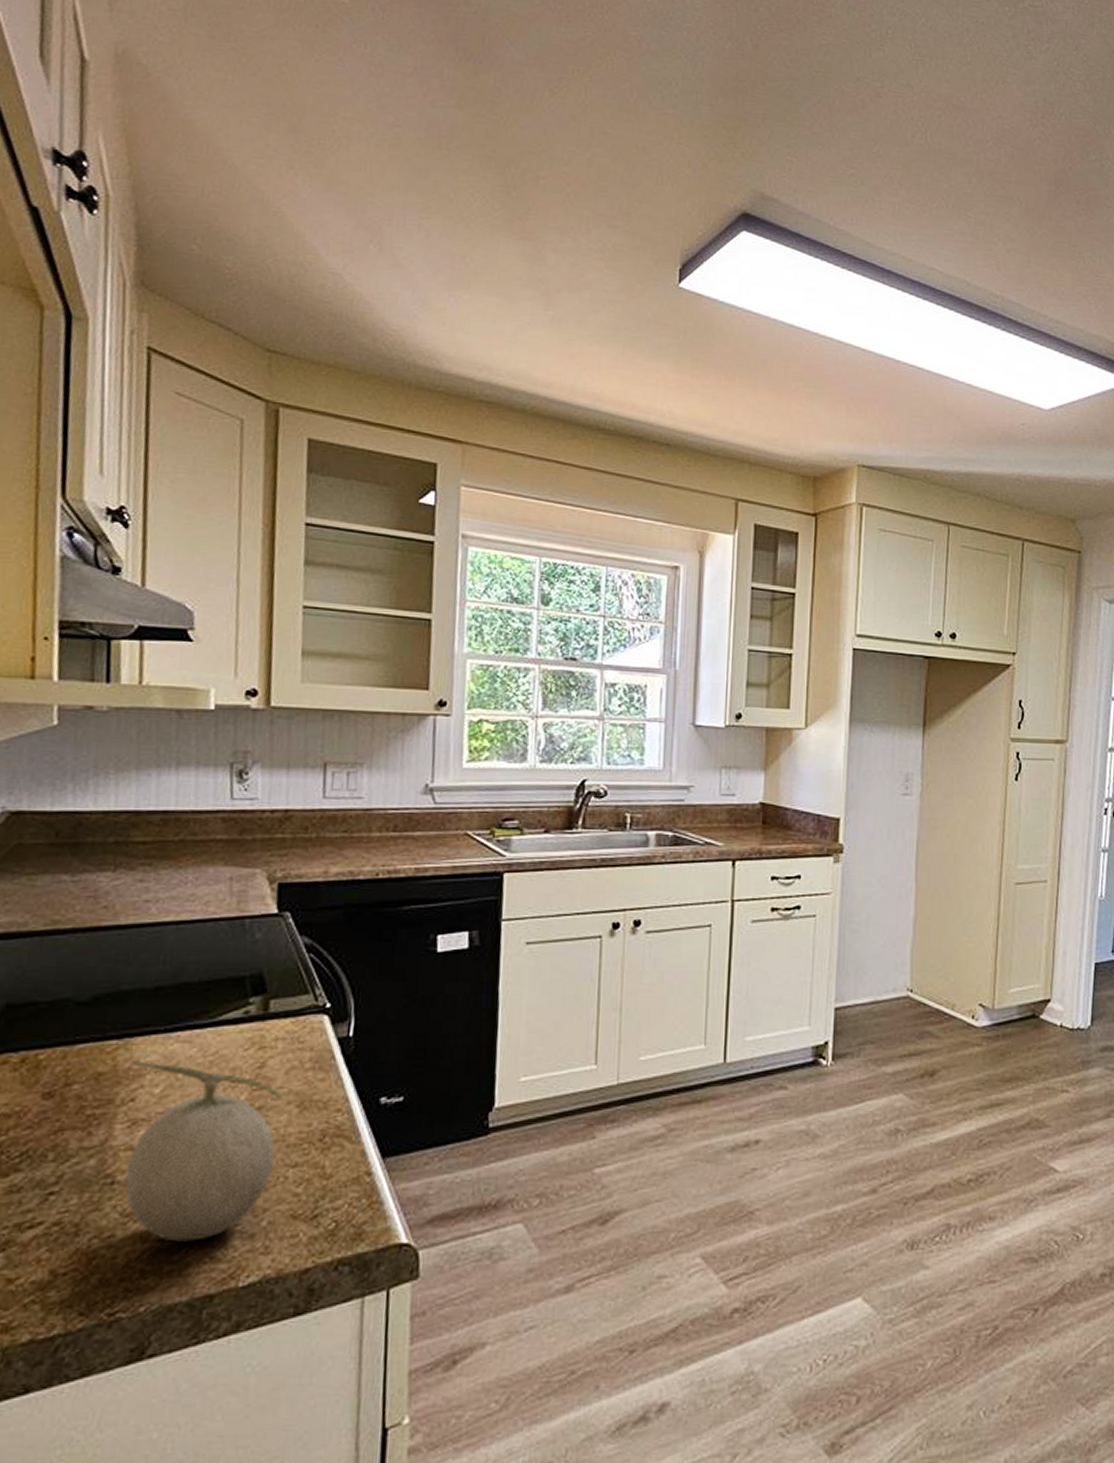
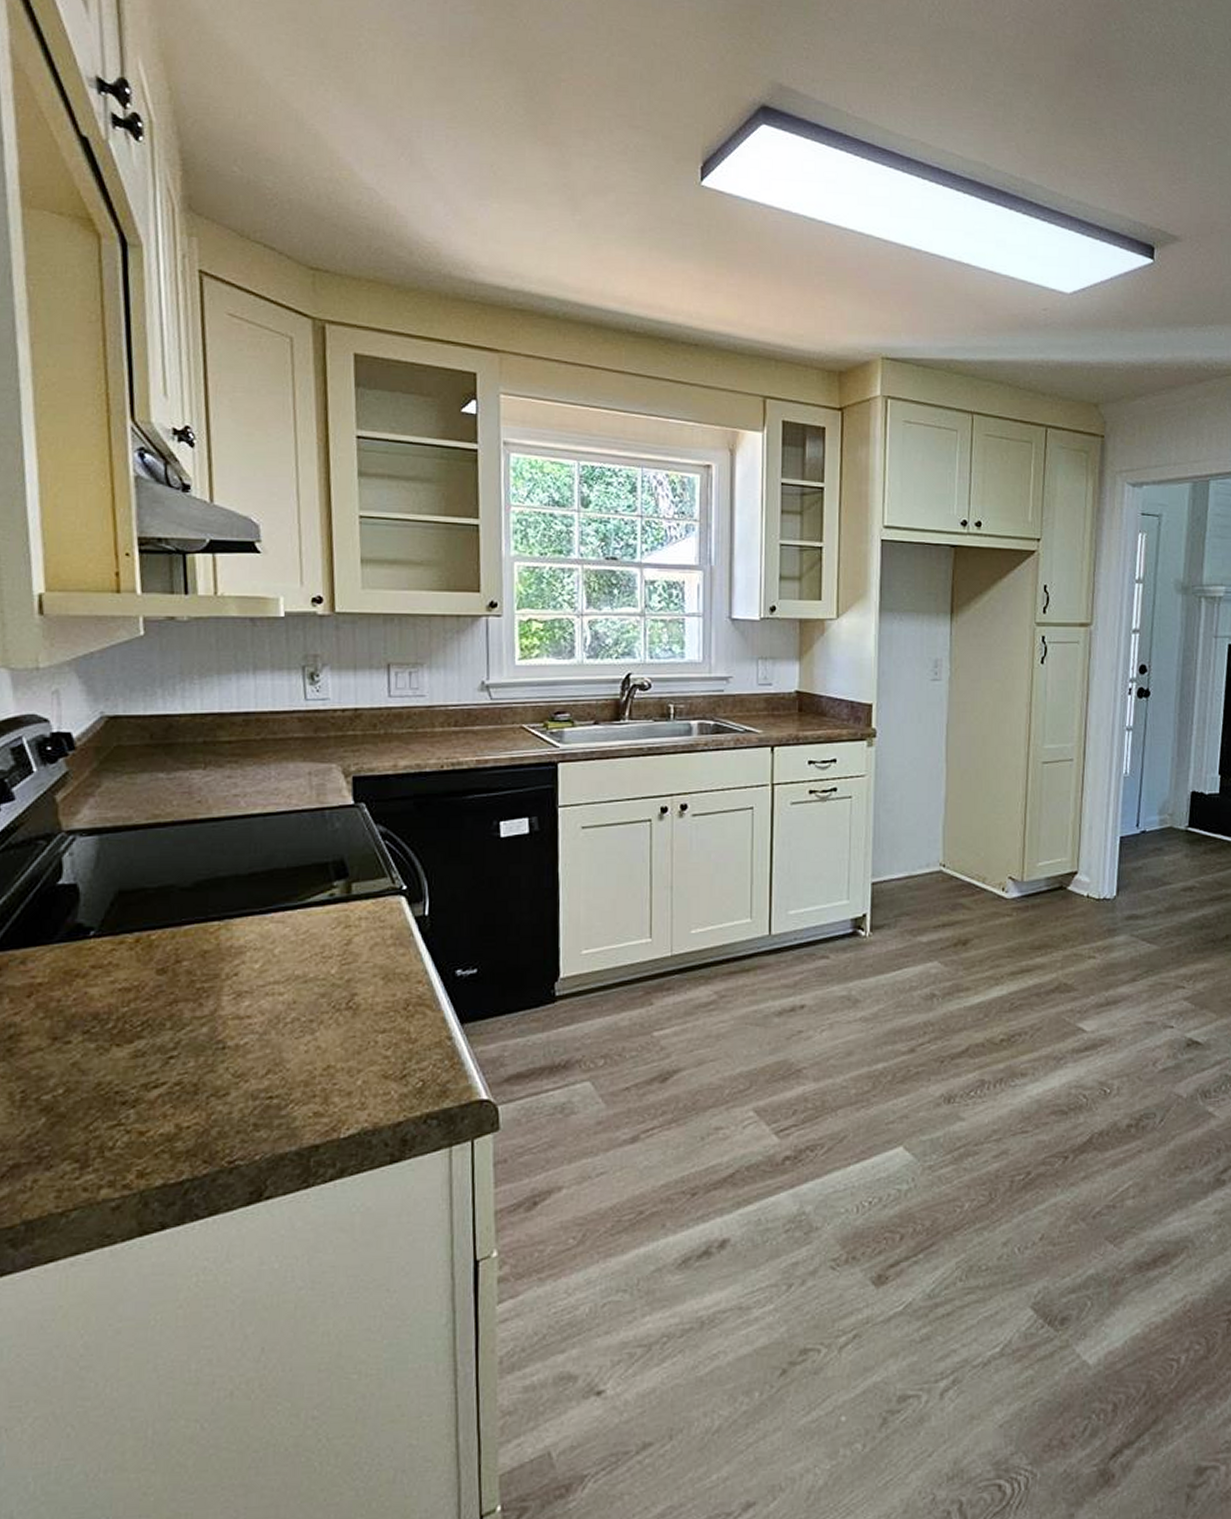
fruit: present [125,1059,283,1242] -> none [232,938,369,1099]

